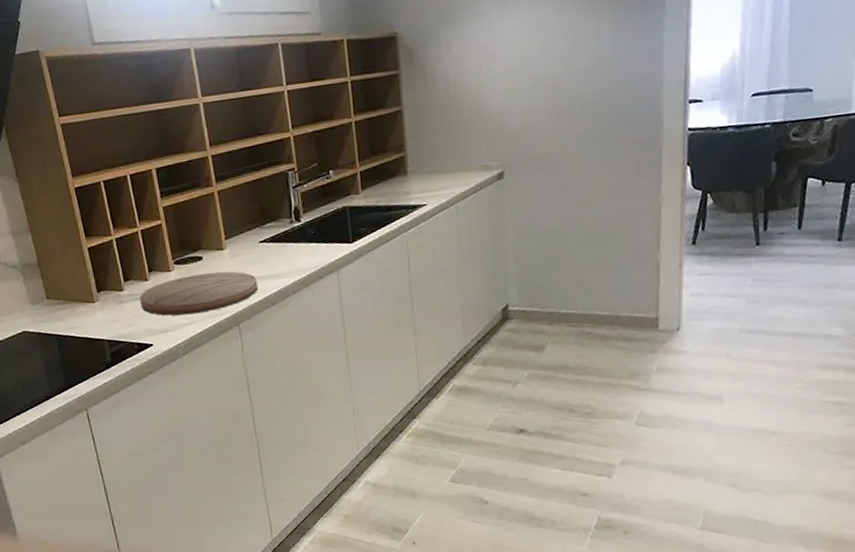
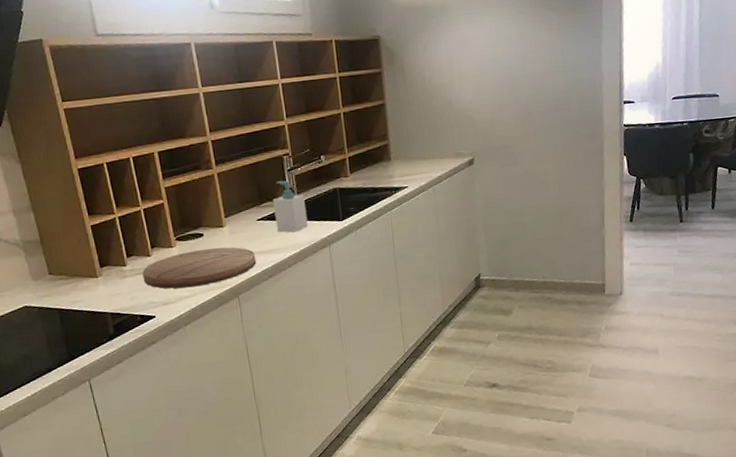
soap bottle: none [276,198,315,256] -> present [273,180,309,233]

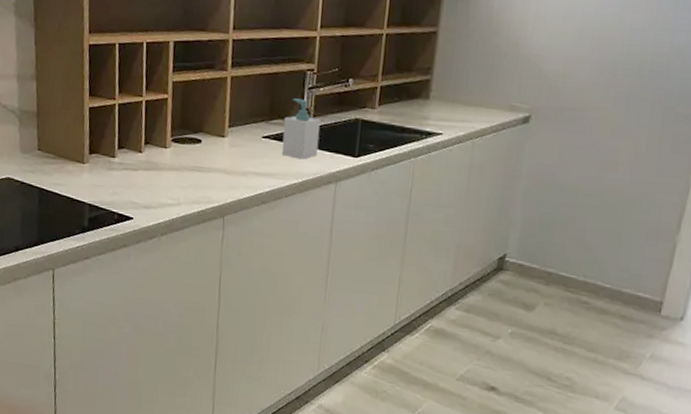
cutting board: present [142,247,257,289] -> none [129,156,252,197]

